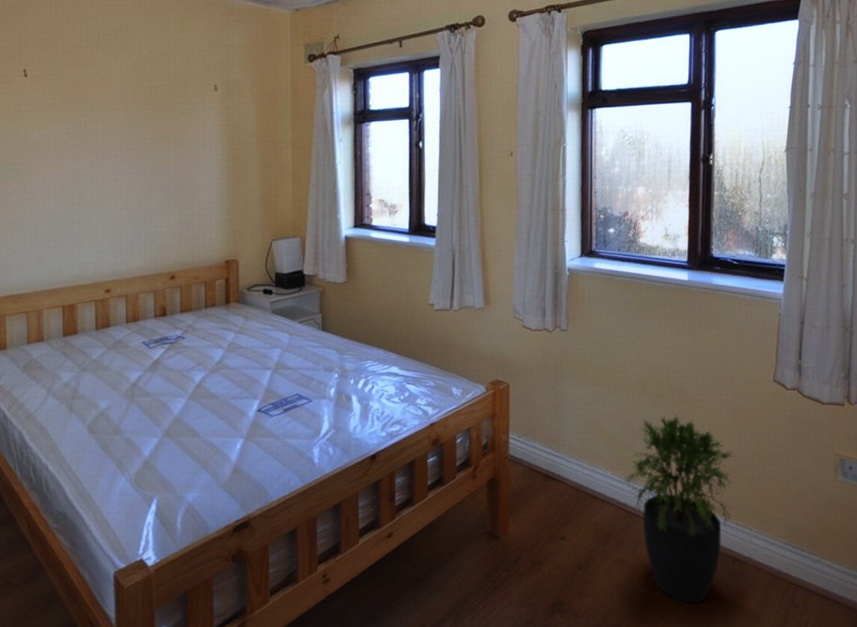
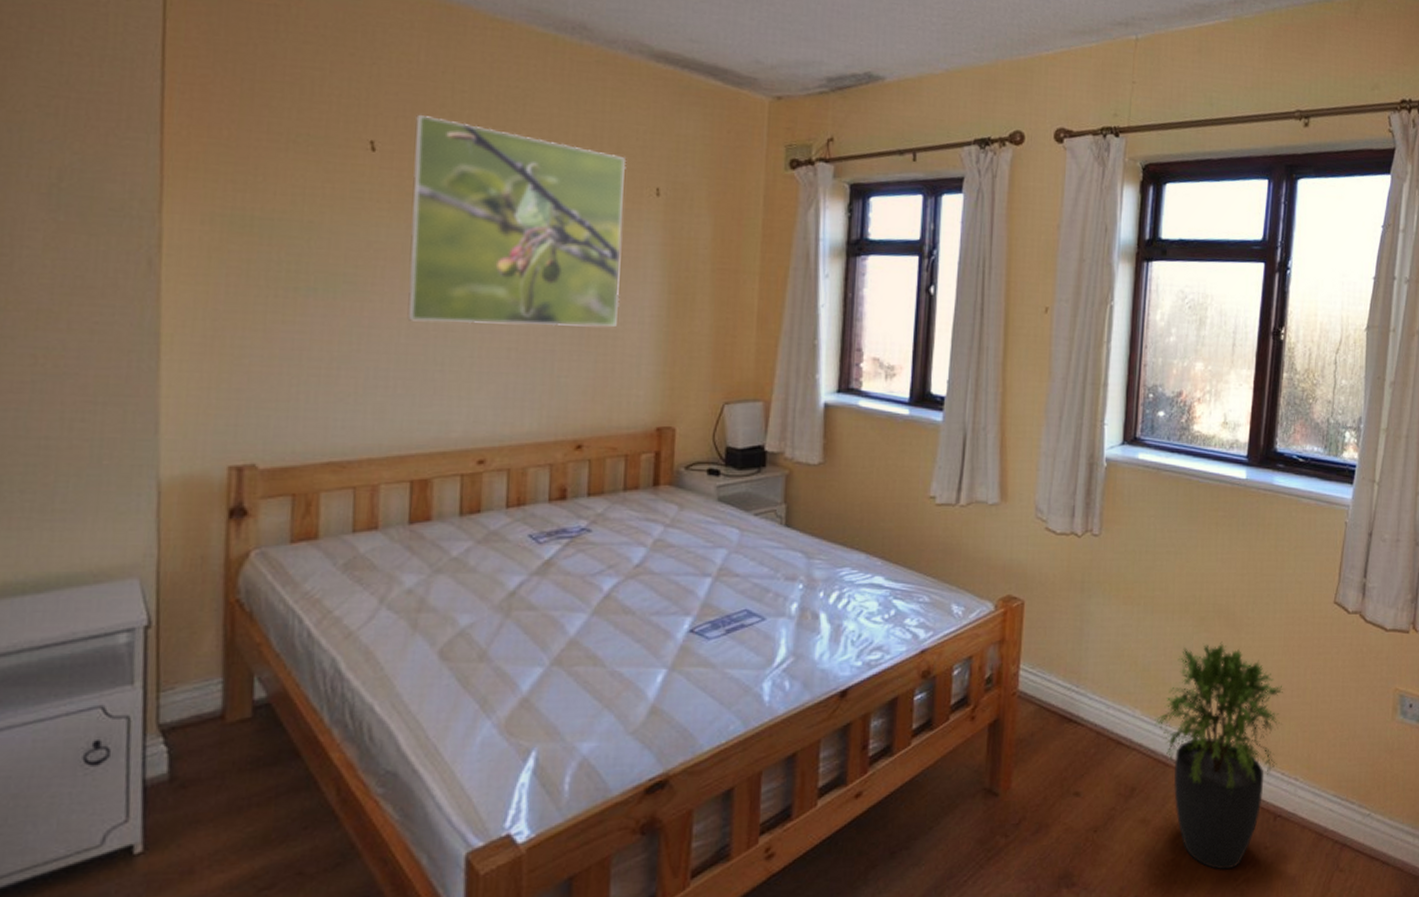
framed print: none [51,48,194,194] -> present [407,114,627,327]

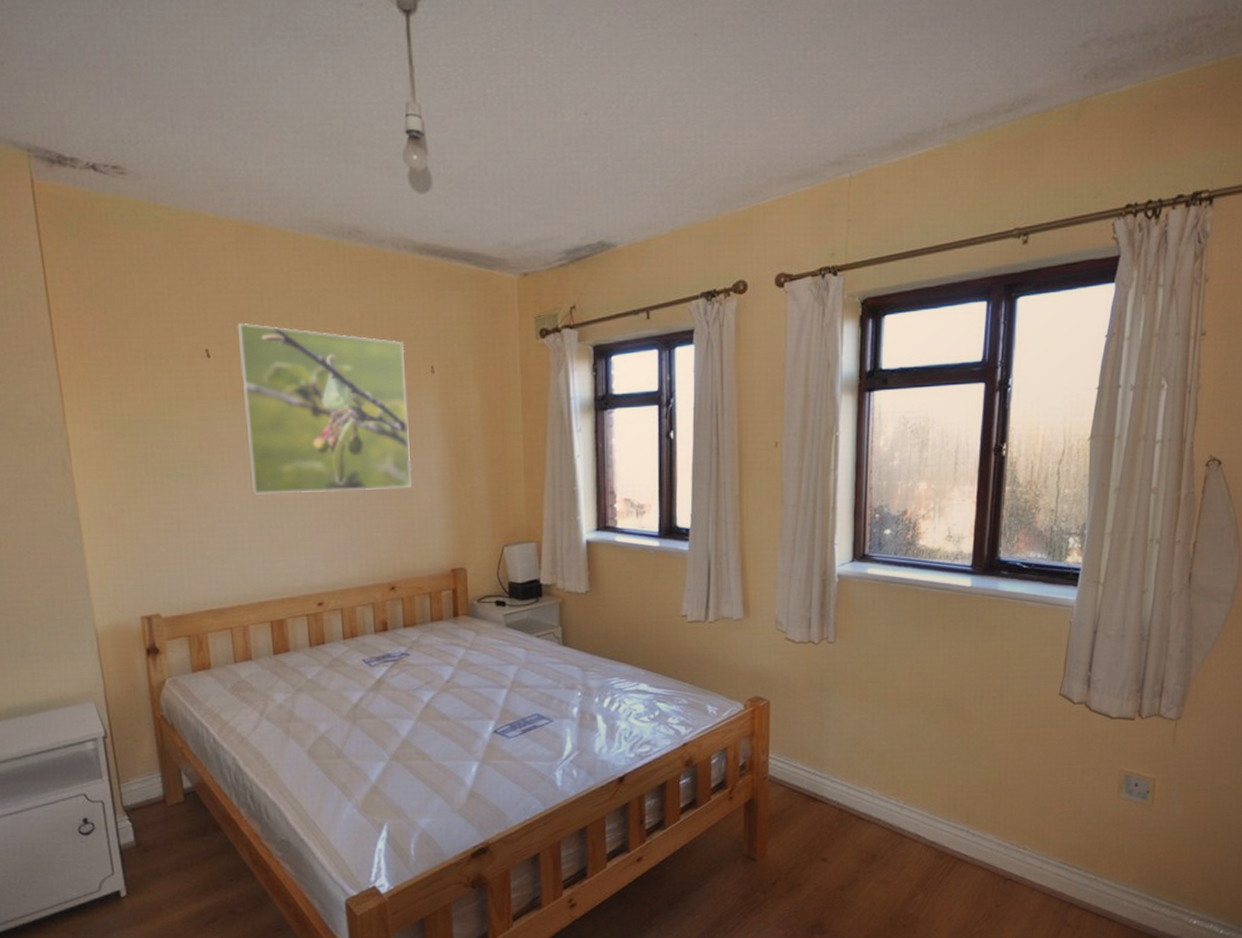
potted plant: present [1154,641,1283,870] -> none [891,731,1011,923]

